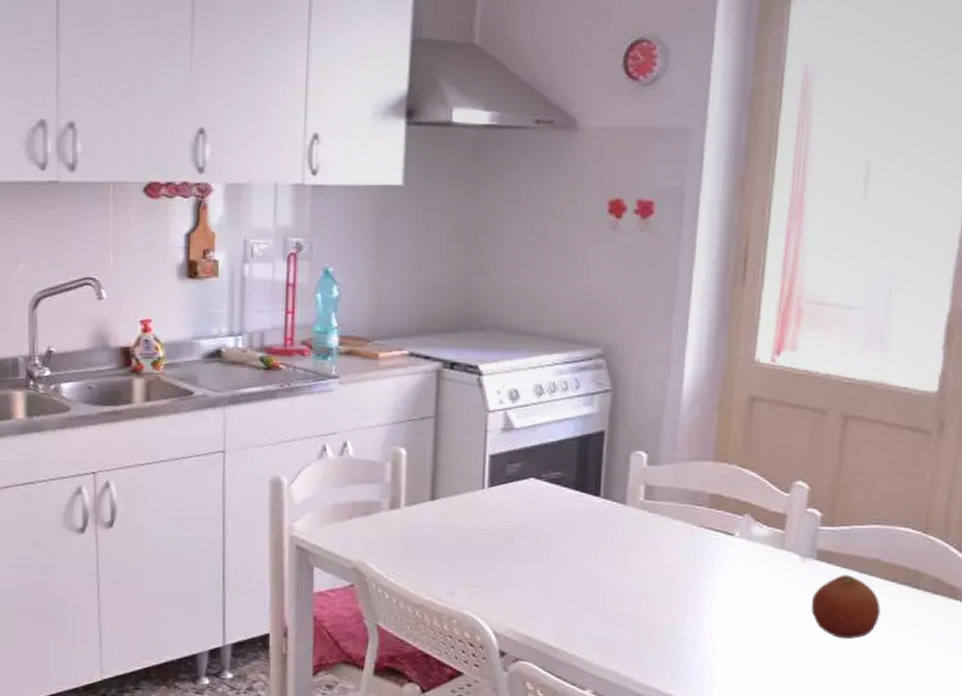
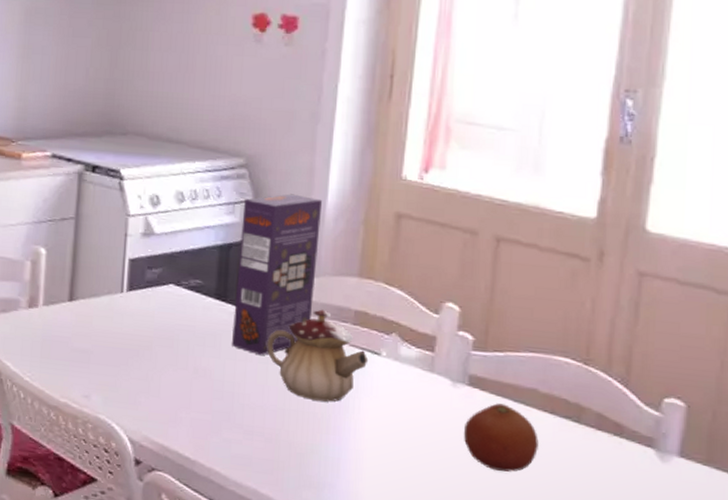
cereal box: none [592,382,679,543] -> present [232,194,323,356]
teapot: none [626,494,723,584] -> present [267,309,369,402]

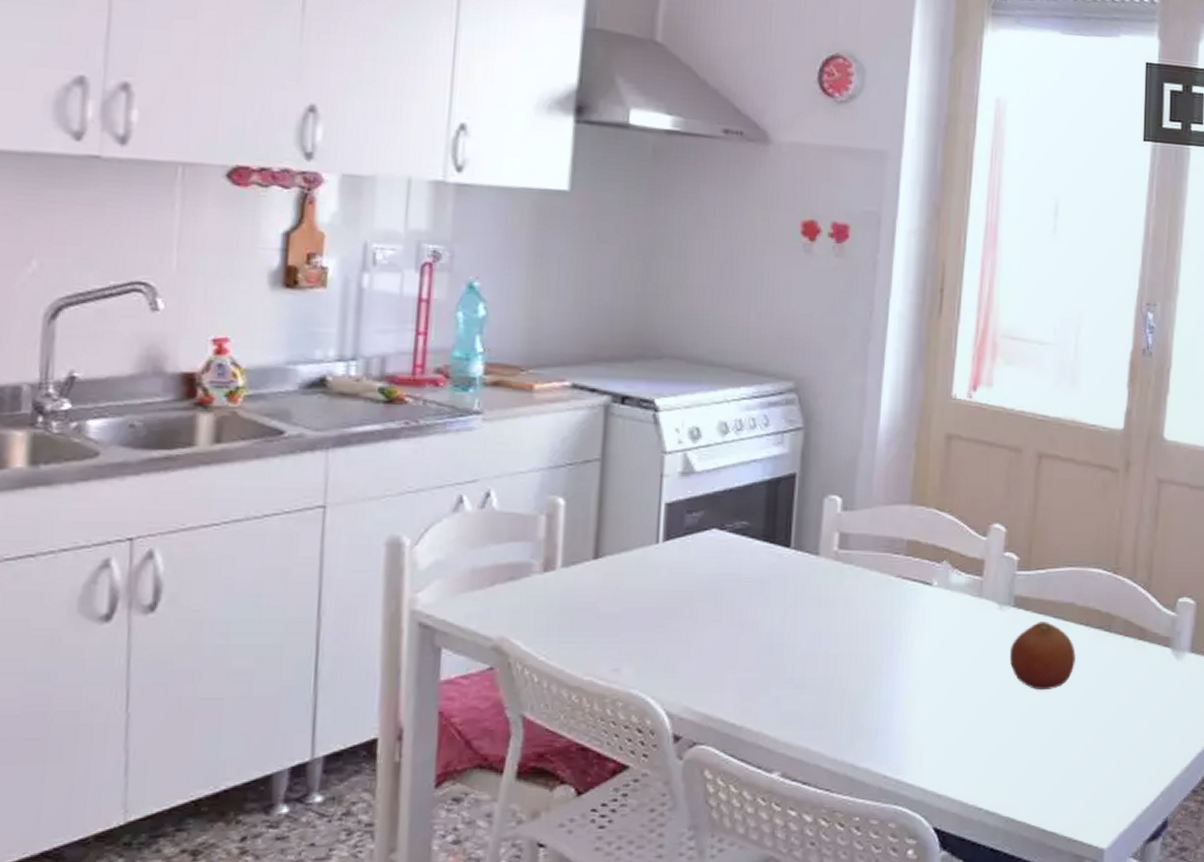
cereal box: present [232,194,323,356] -> none [781,419,875,600]
teapot: present [267,309,369,402] -> none [818,542,921,641]

